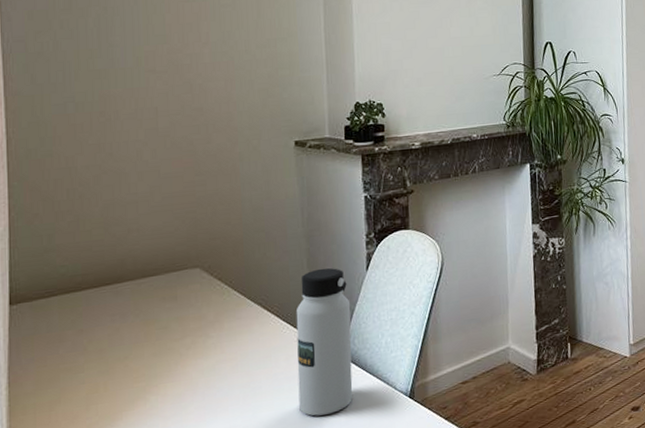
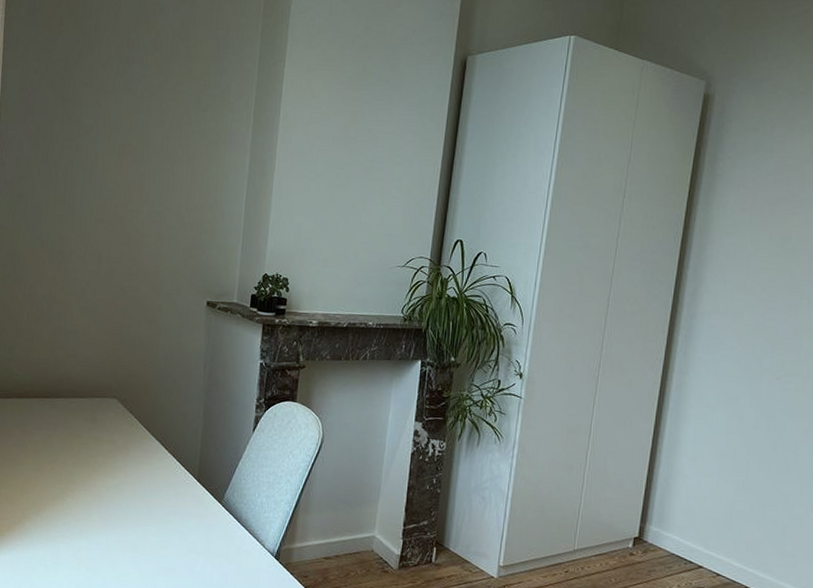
water bottle: present [295,268,353,417] -> none [180,421,235,554]

